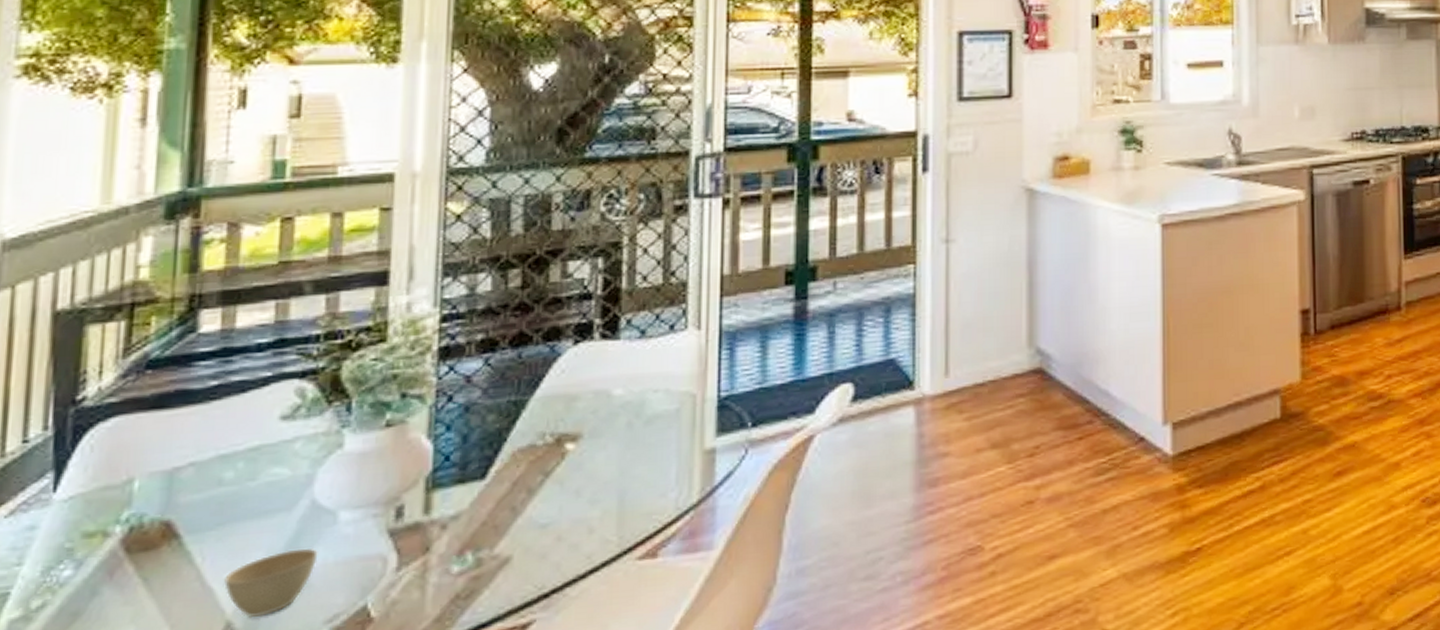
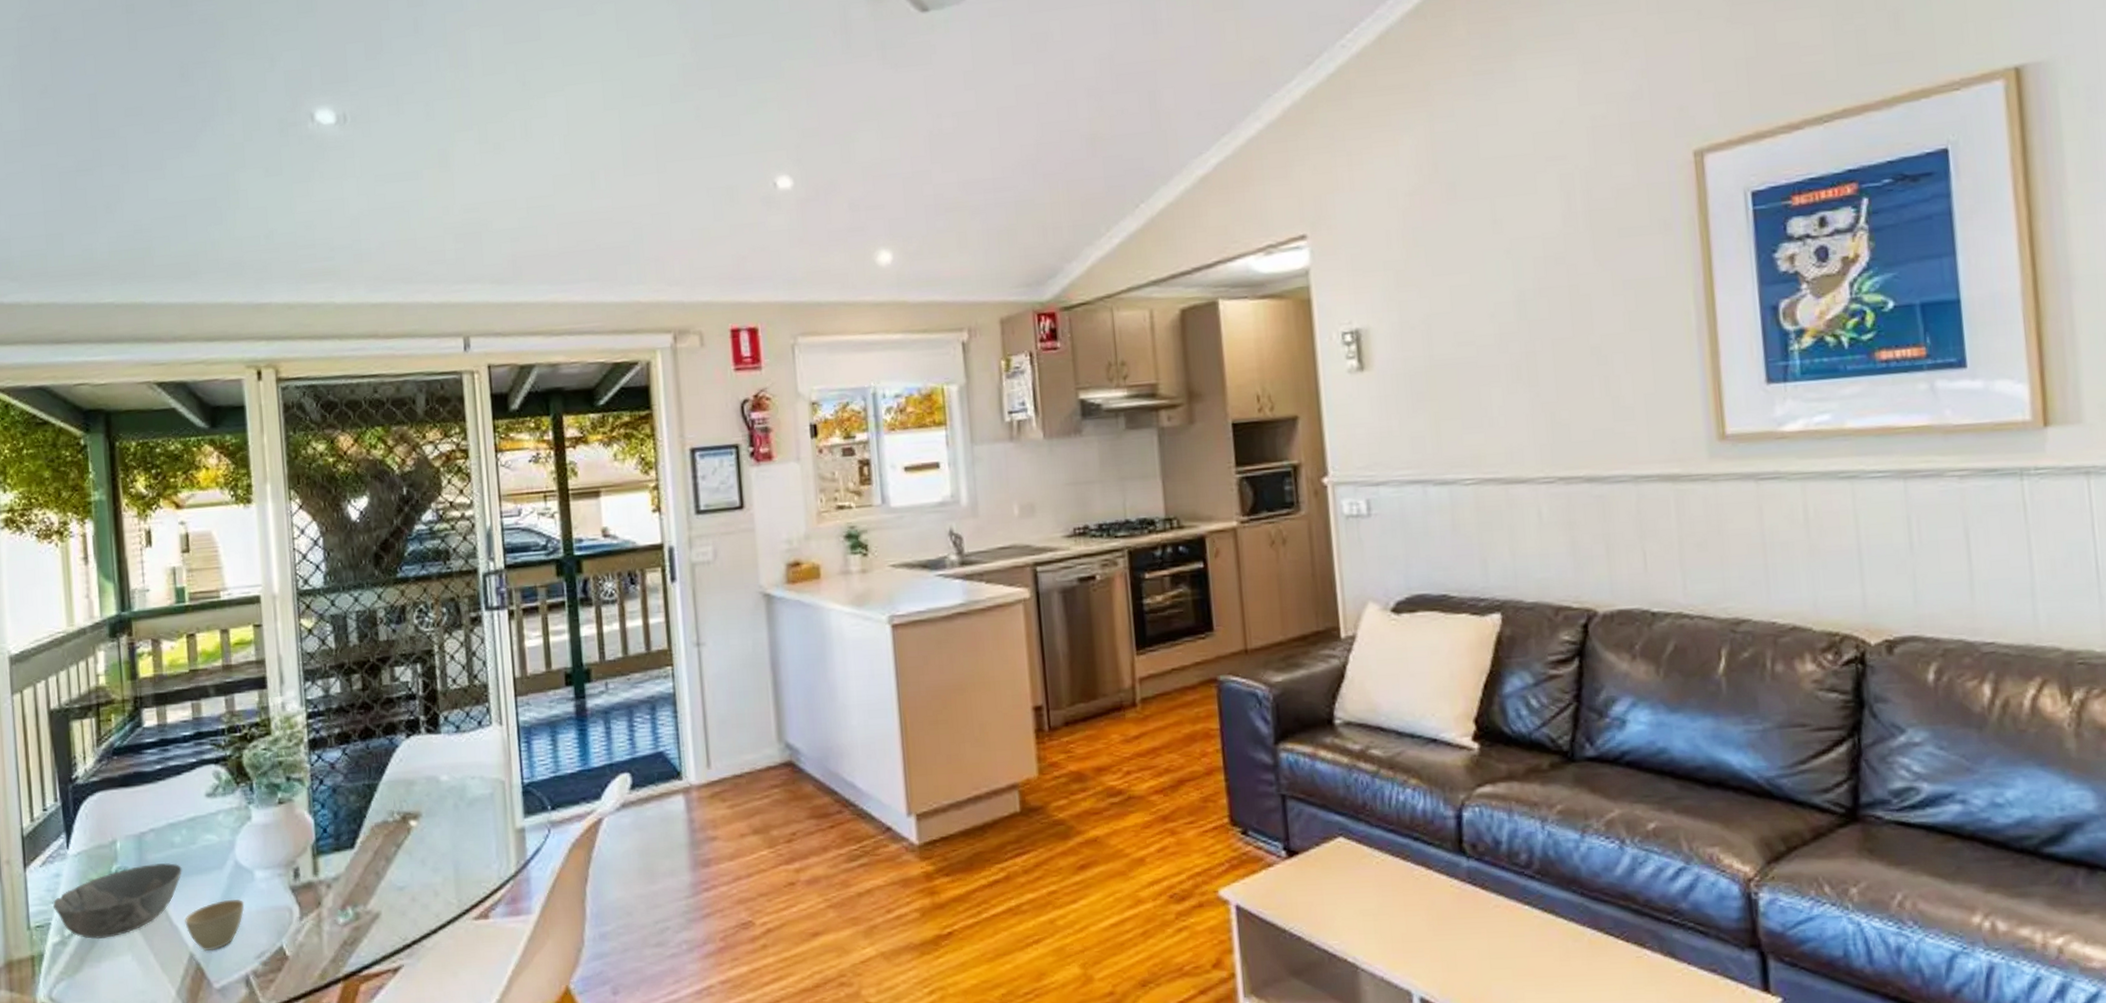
bowl: none [16,505,230,611] -> present [52,862,182,940]

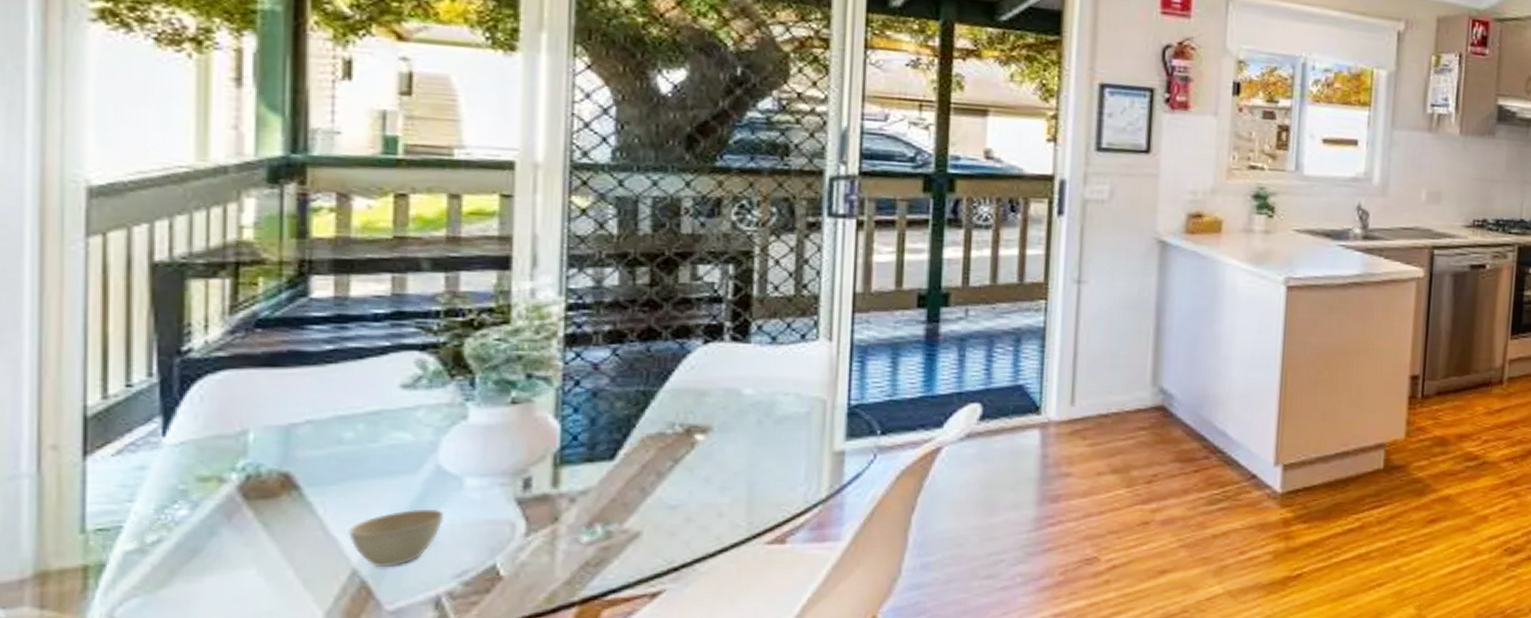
bowl: present [52,862,182,940] -> none [128,461,352,549]

